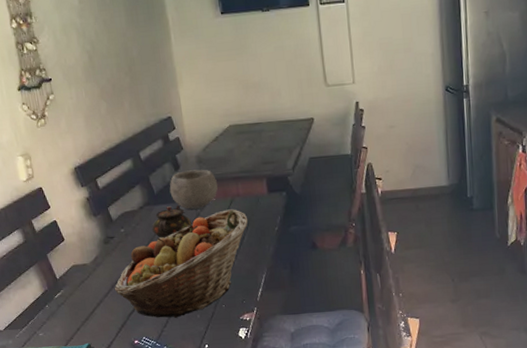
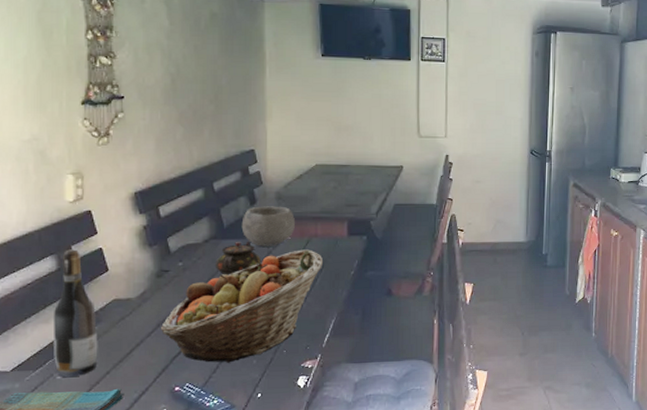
wine bottle: none [26,223,69,335] -> present [53,249,98,378]

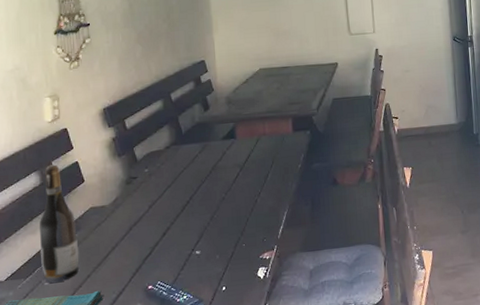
fruit basket: present [161,249,322,363] -> none [133,147,272,260]
teapot: present [216,241,261,275] -> none [177,144,217,178]
bowl: present [241,206,296,247] -> none [197,109,246,148]

